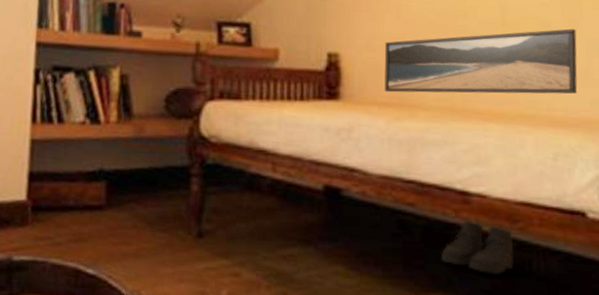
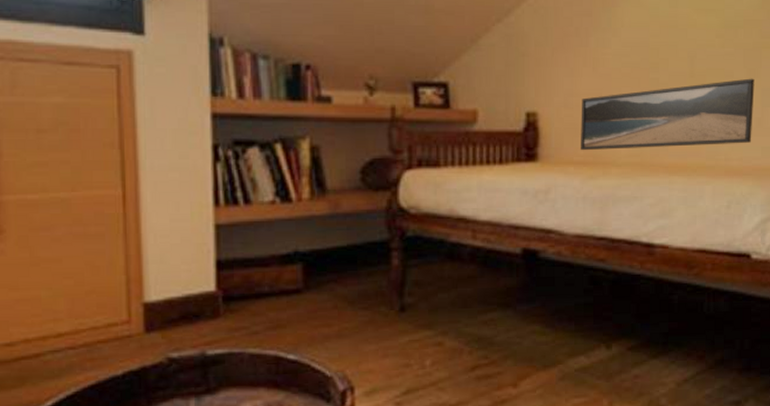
boots: present [442,220,514,275] -> none [627,271,688,319]

